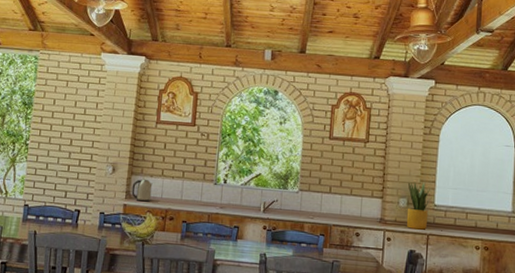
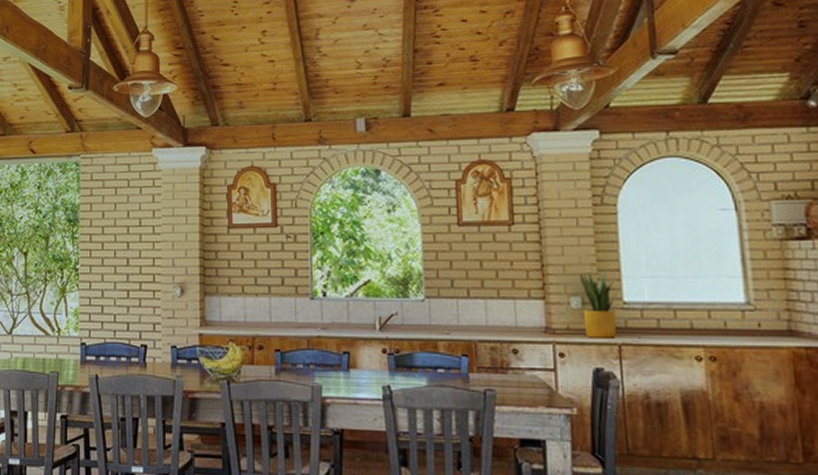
kettle: present [131,179,153,202] -> none [207,299,232,329]

